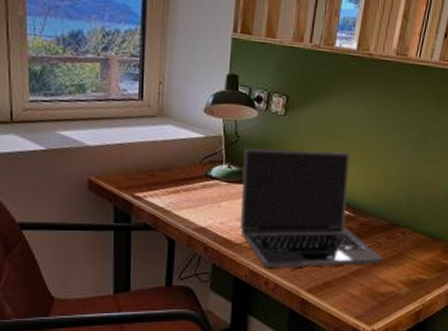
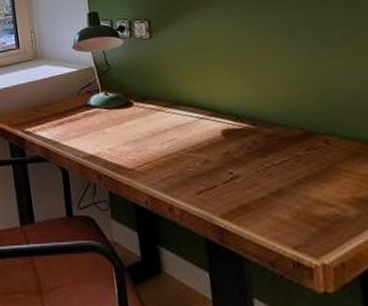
laptop: present [240,148,383,268] -> none [117,63,309,193]

